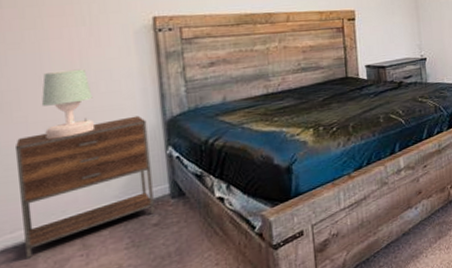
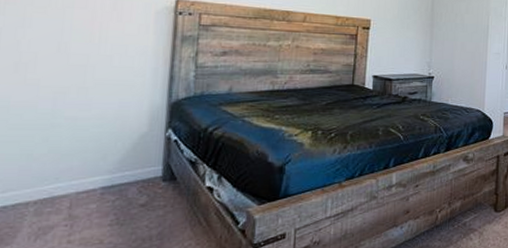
nightstand: present [14,115,155,259] -> none [13,94,152,221]
table lamp: present [41,68,96,139] -> none [54,39,105,106]

